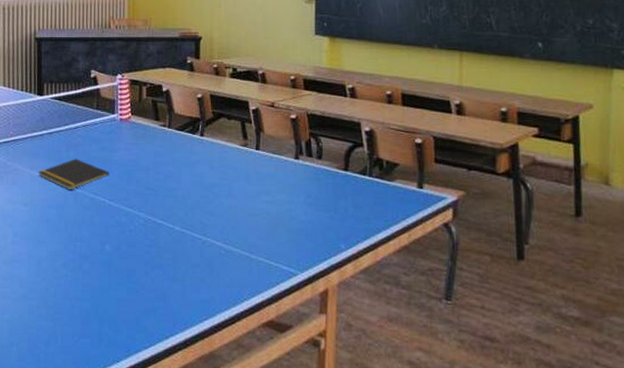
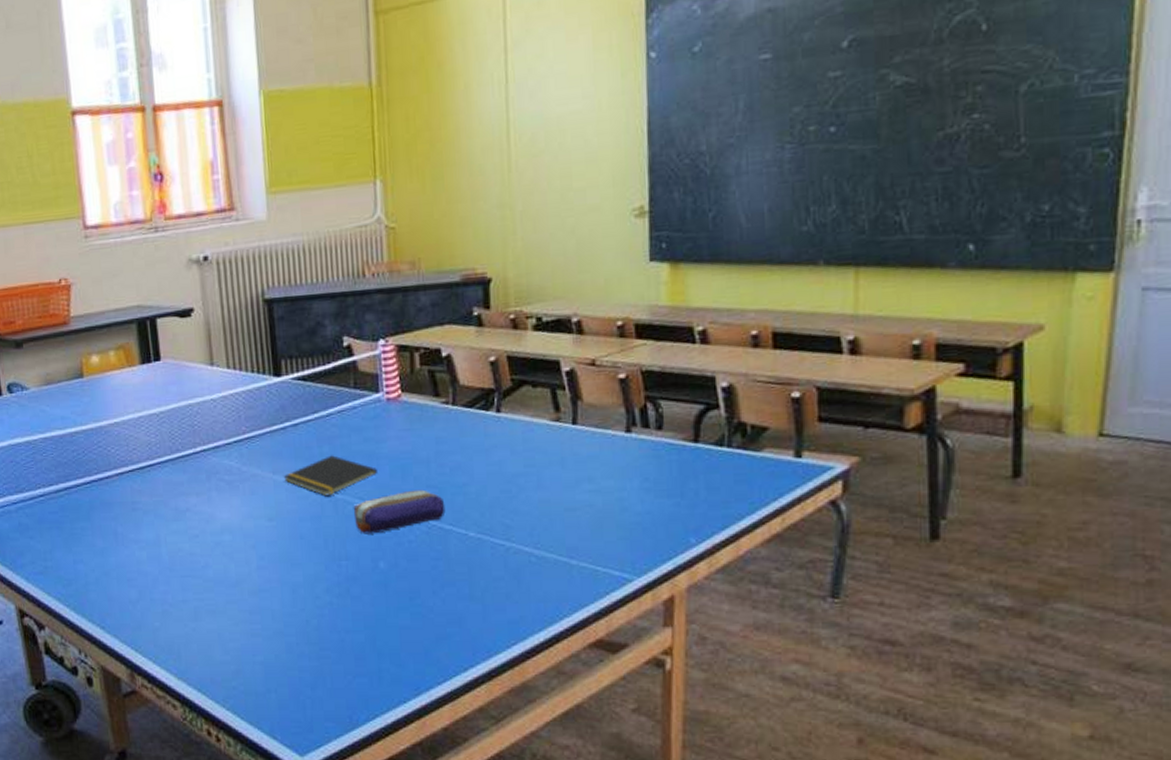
pencil case: none [89,190,159,223] -> present [353,489,446,534]

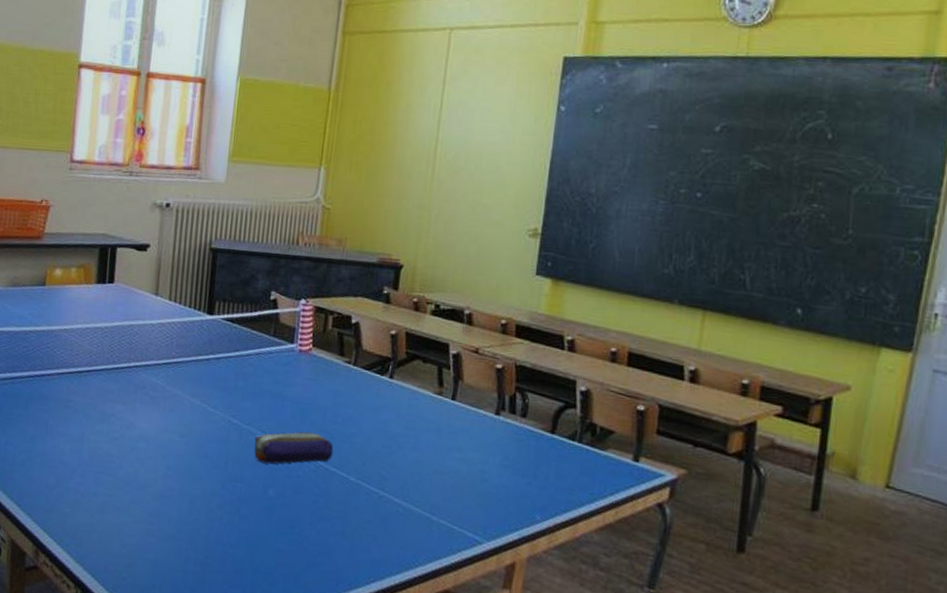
notepad: present [284,455,377,497] -> none [200,390,281,425]

